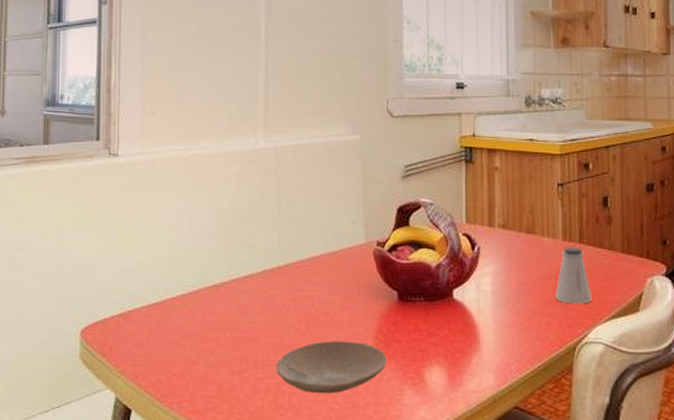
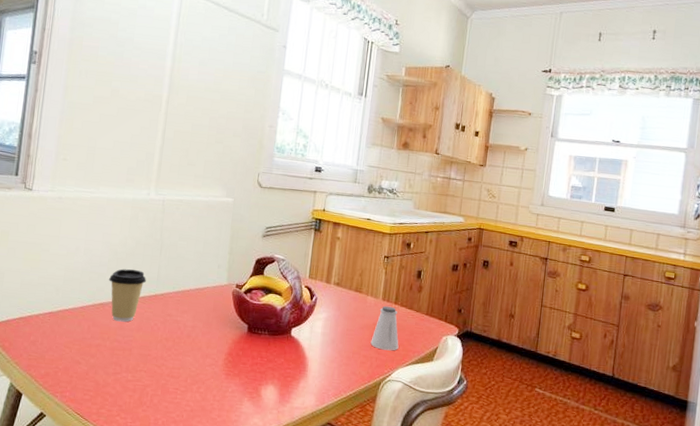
coffee cup: none [221,239,266,305] -> present [109,269,146,322]
plate: present [276,341,387,394] -> none [143,357,233,398]

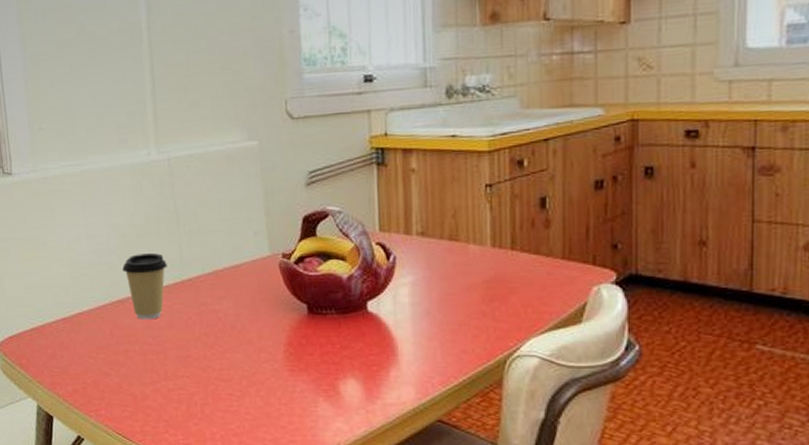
saltshaker: present [370,305,399,351] -> none [483,254,526,316]

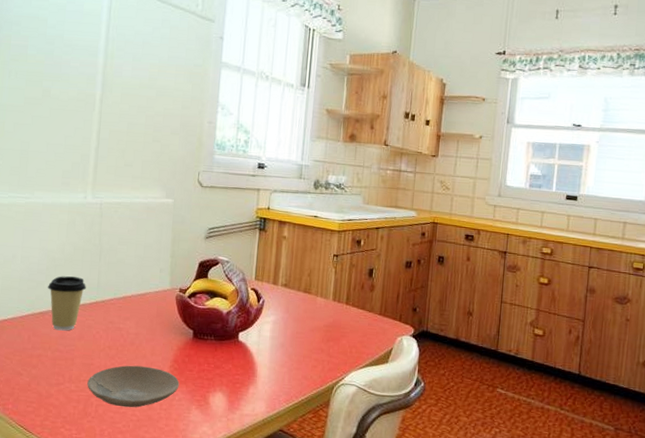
plate: none [186,354,299,405] -> present [87,365,180,408]

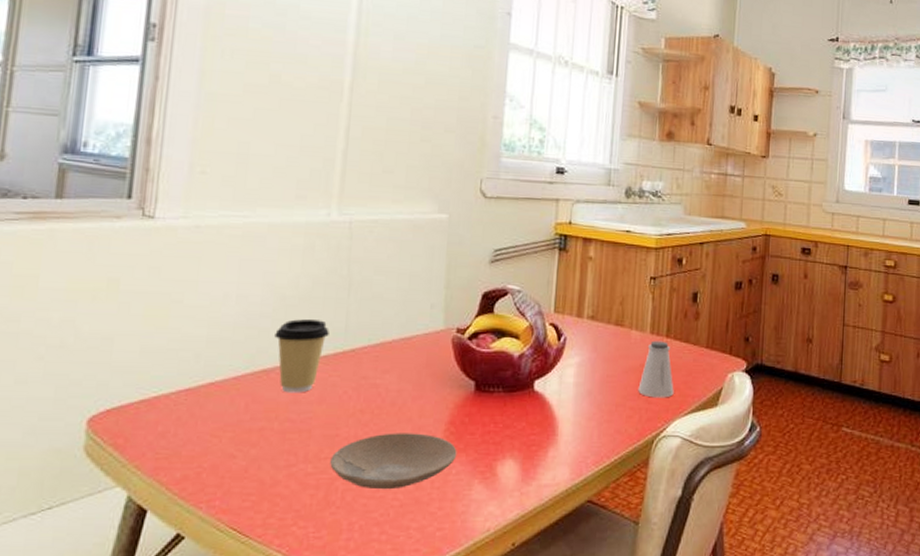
saltshaker: none [322,306,352,354] -> present [638,340,674,398]

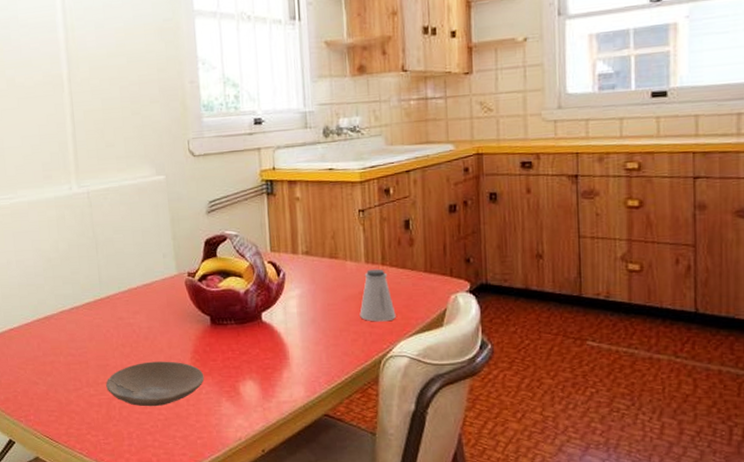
coffee cup: present [274,319,329,393] -> none [48,275,88,334]

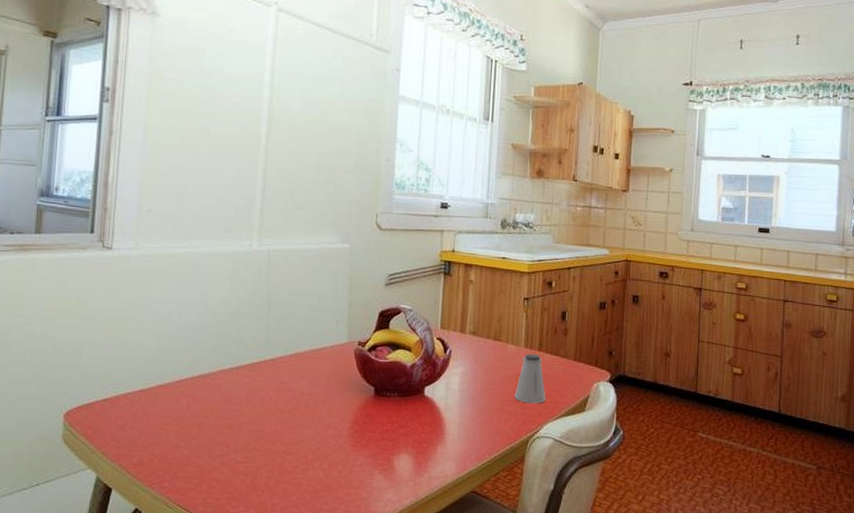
plate: present [106,361,204,407] -> none [256,429,360,477]

